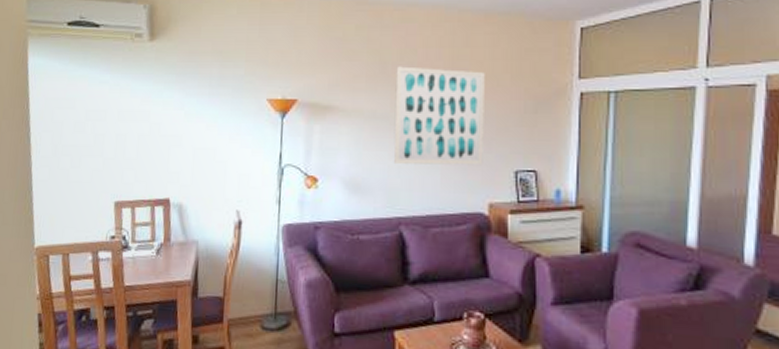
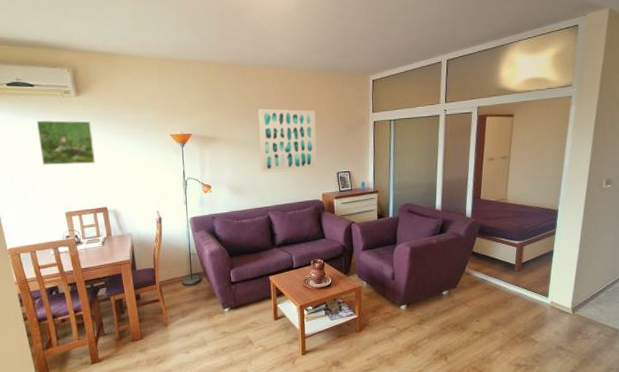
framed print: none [95,72,164,134] -> present [36,120,96,165]

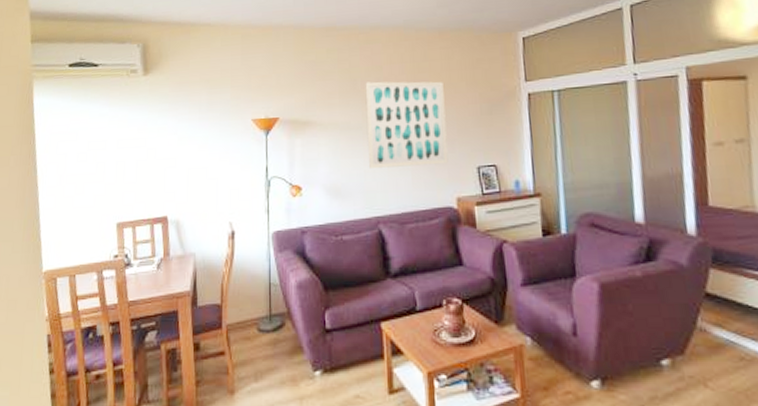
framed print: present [36,120,96,165] -> none [95,105,159,162]

